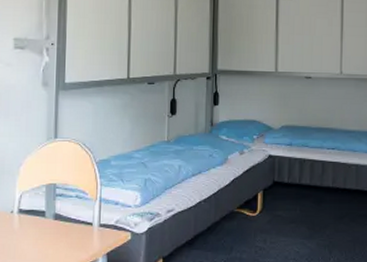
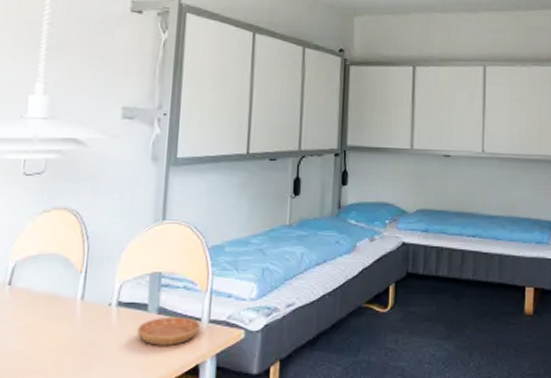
saucer: none [37,221,92,247] -> present [137,316,201,346]

